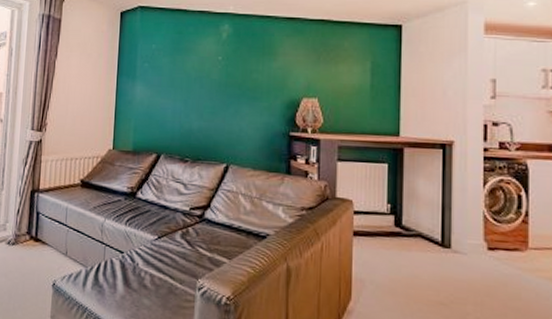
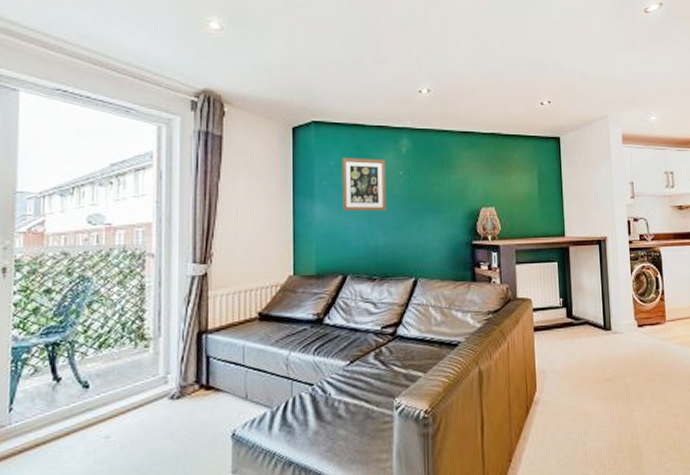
wall art: none [161,41,205,95] -> present [342,157,387,211]

